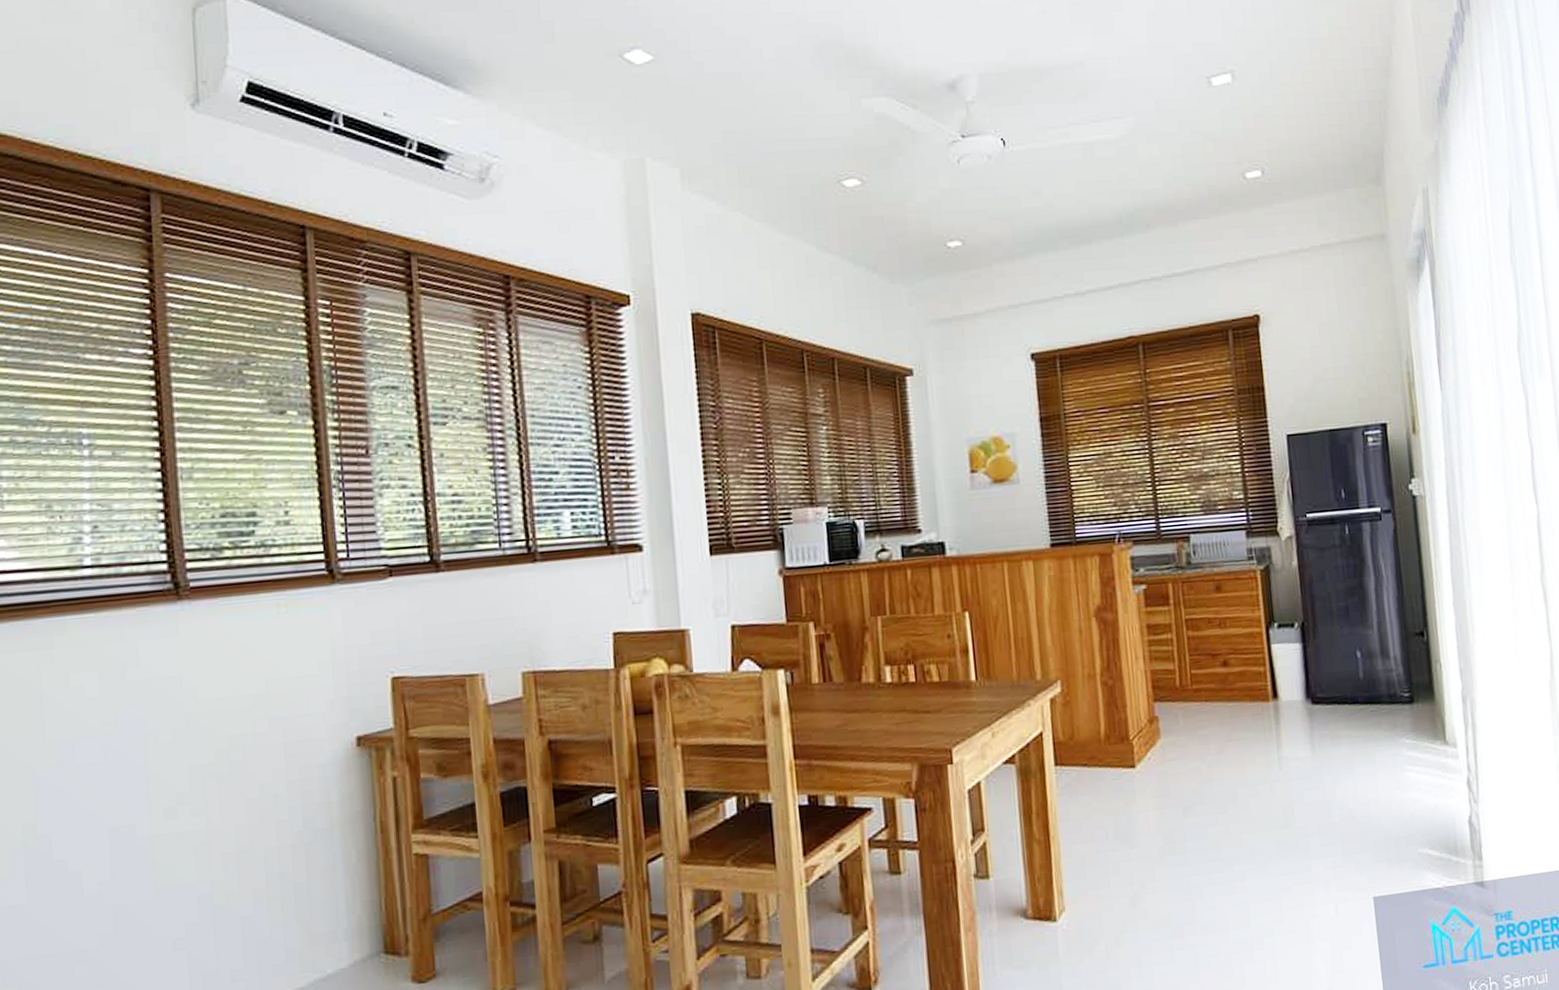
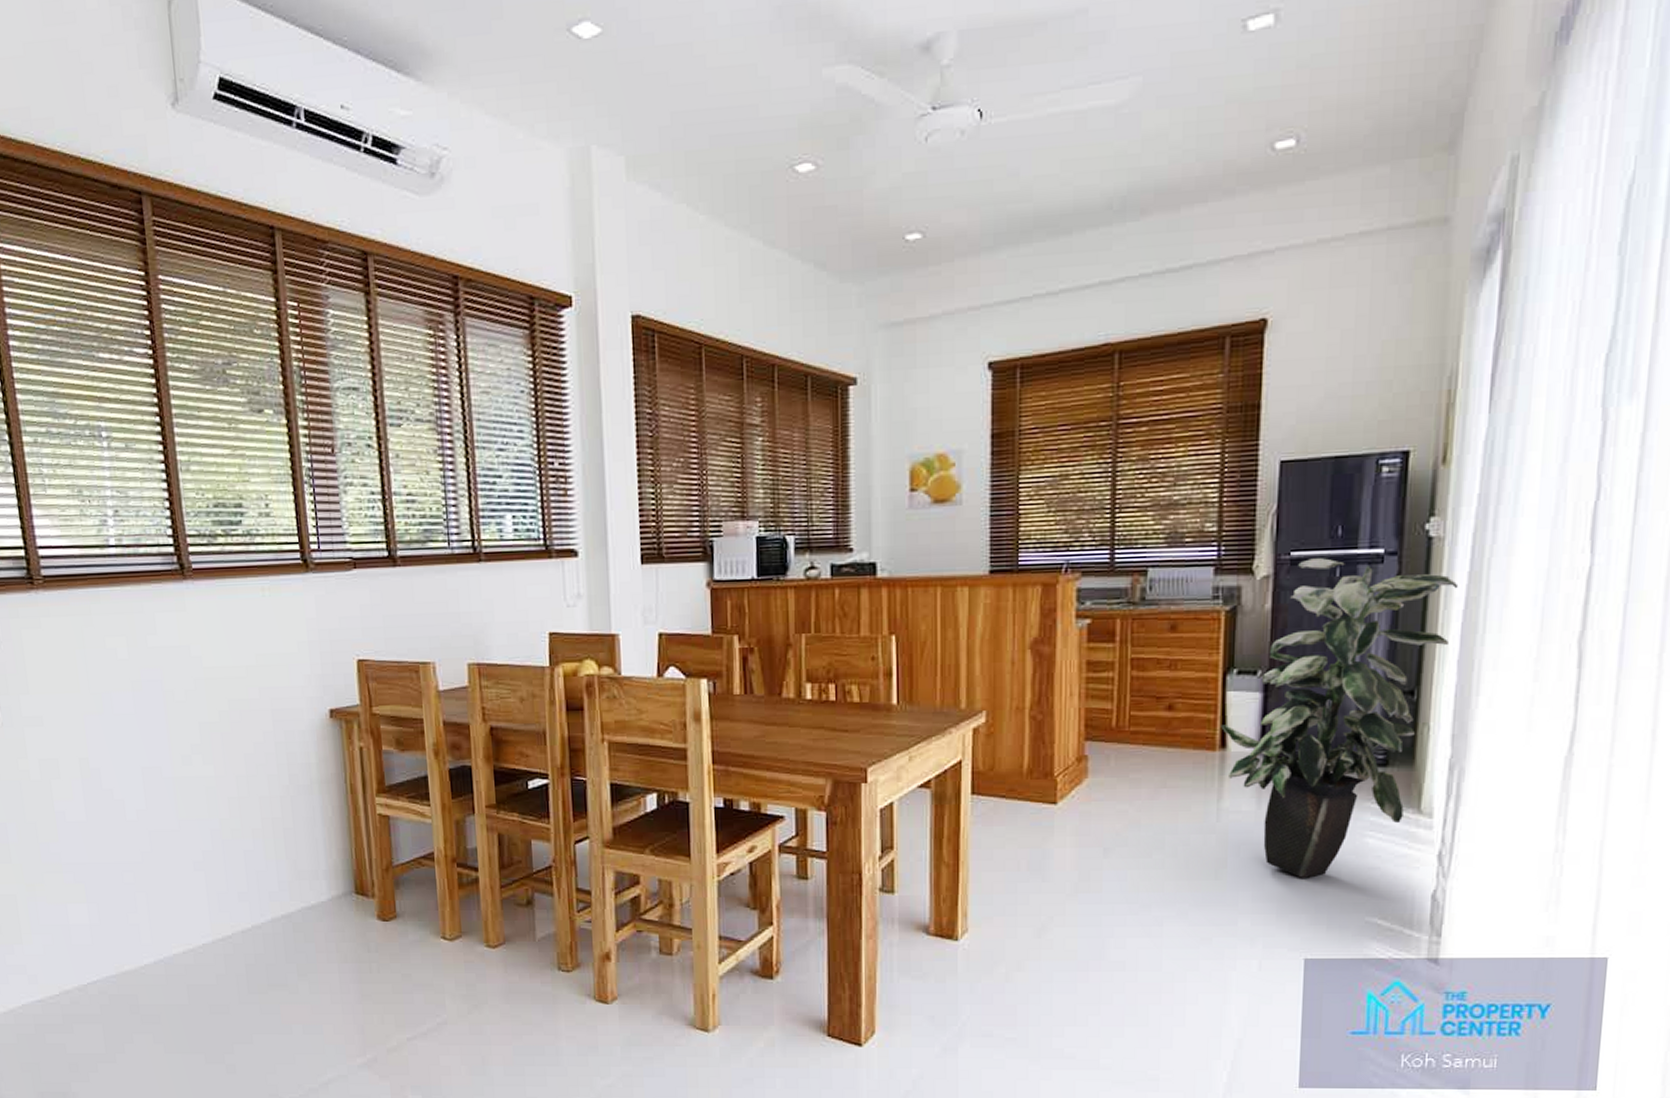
indoor plant: none [1270,518,1443,818] -> present [1221,558,1459,878]

